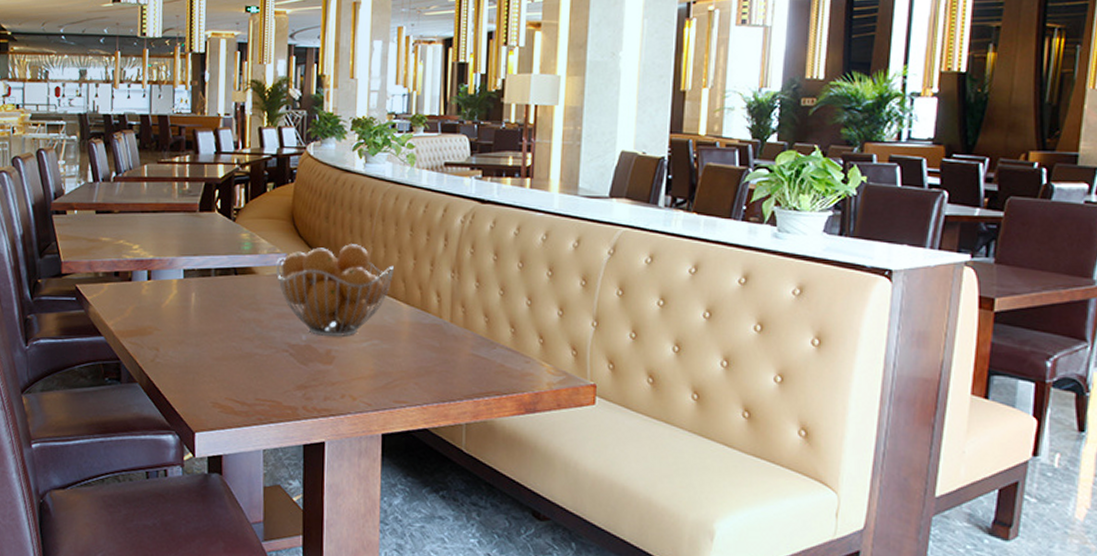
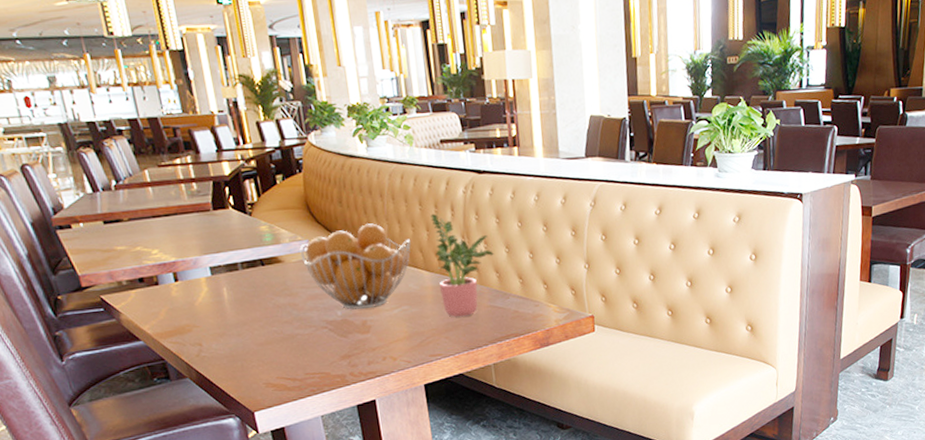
potted plant: none [417,241,486,362] -> present [430,213,494,317]

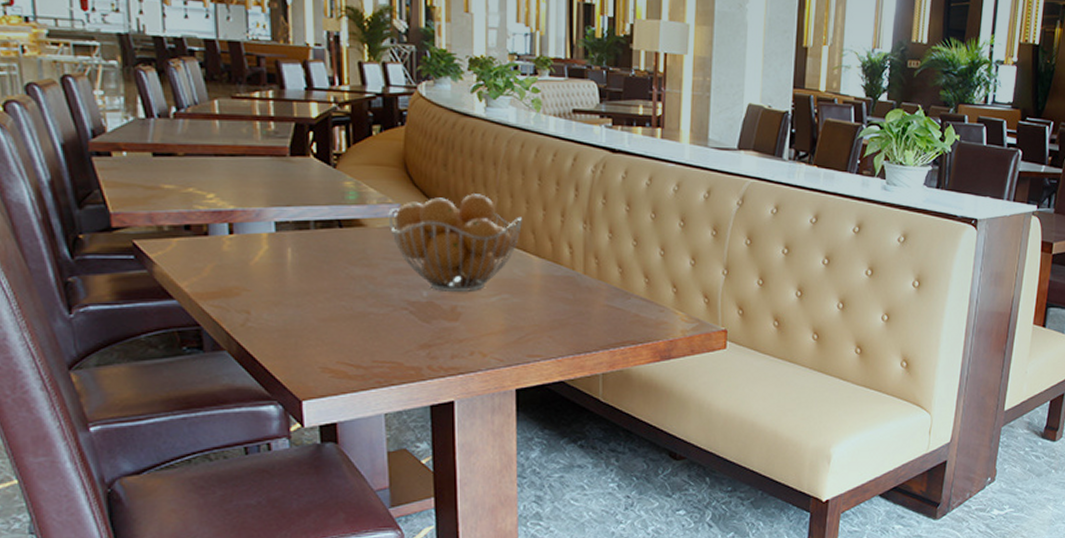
potted plant: present [430,213,494,317] -> none [549,191,619,314]

